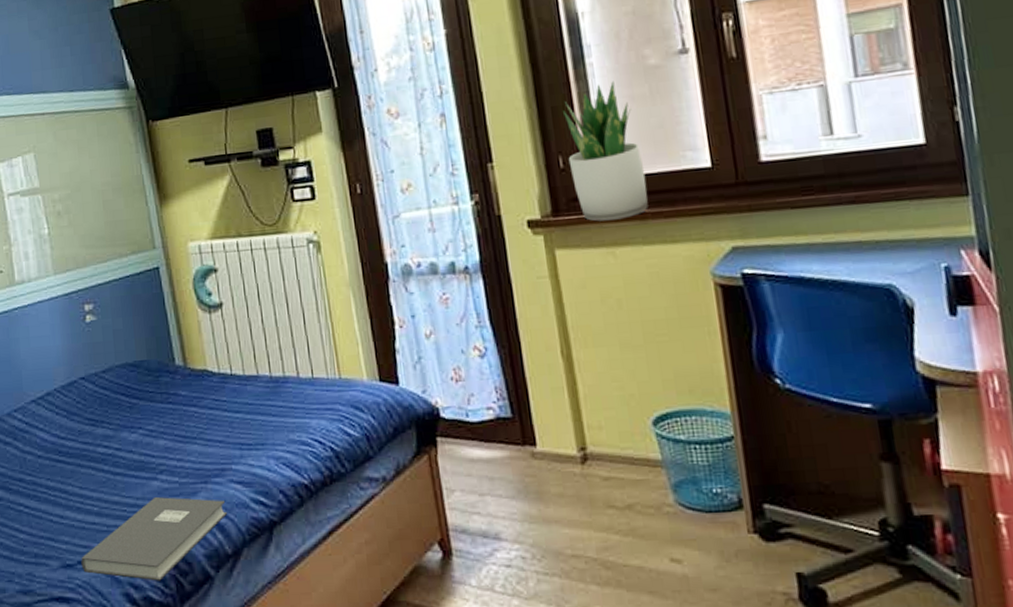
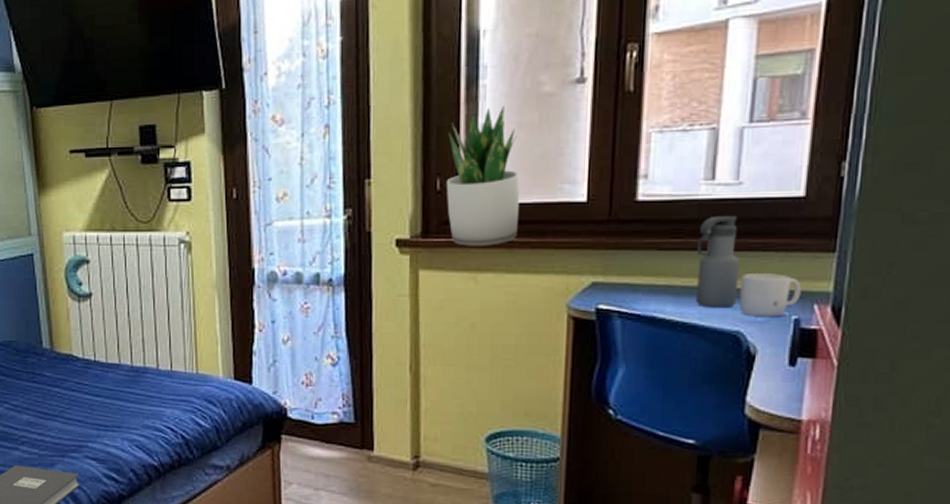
water bottle: none [829,168,882,263] -> present [696,215,740,308]
mug: none [880,222,945,268] -> present [738,274,802,317]

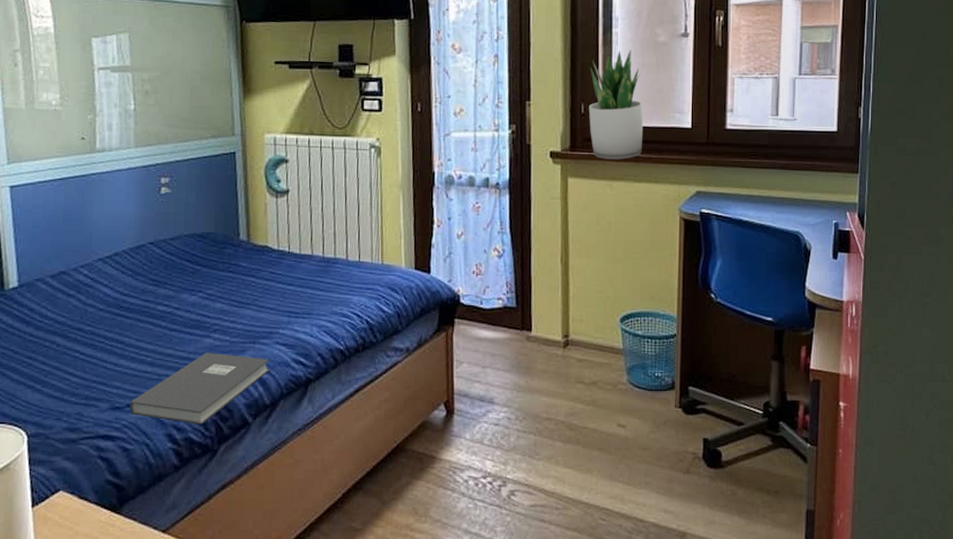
water bottle: present [696,215,740,308] -> none [768,143,797,214]
mug: present [738,274,802,317] -> none [798,188,838,221]

